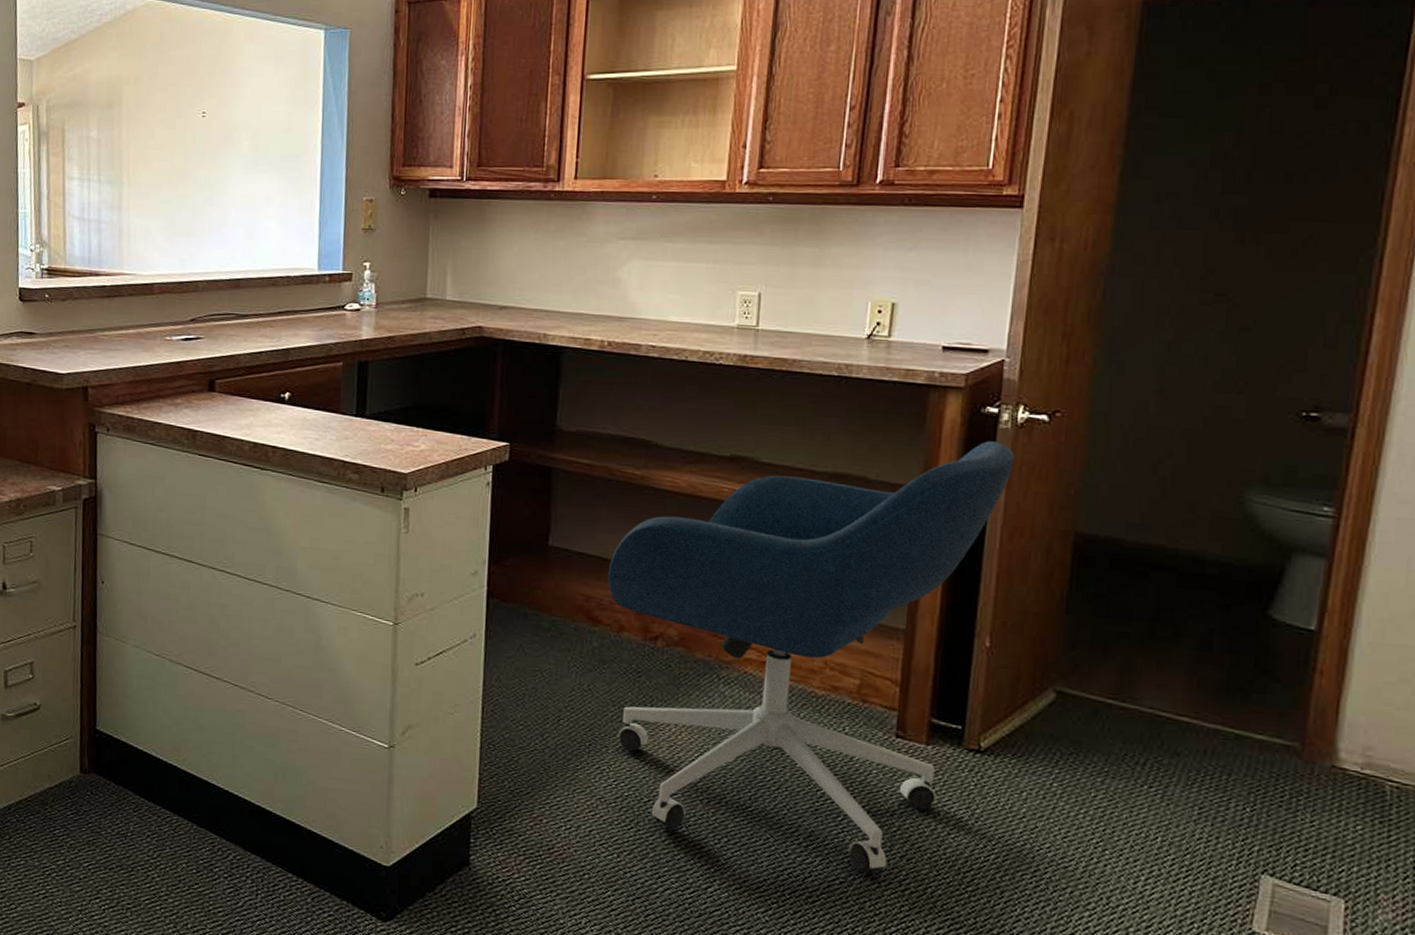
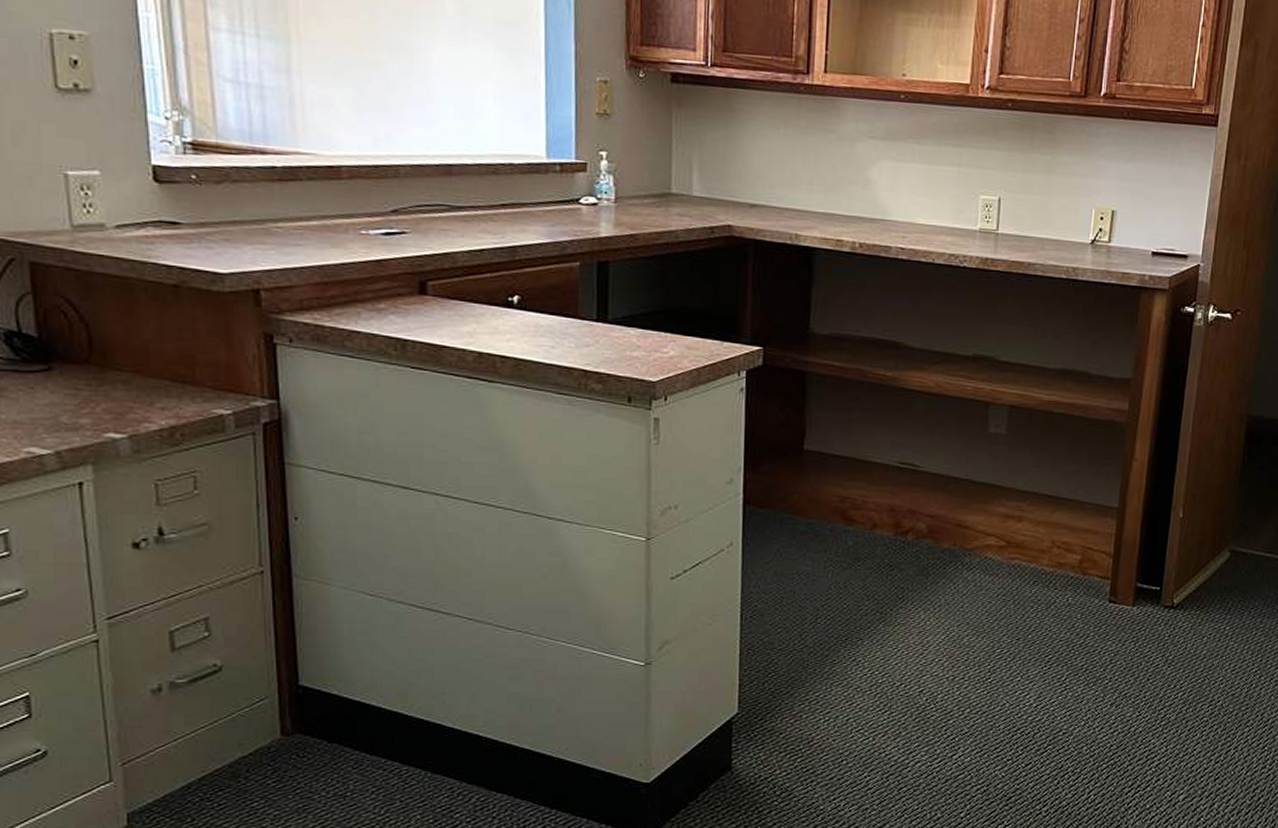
office chair: present [607,441,1015,874] -> none [861,337,1206,723]

